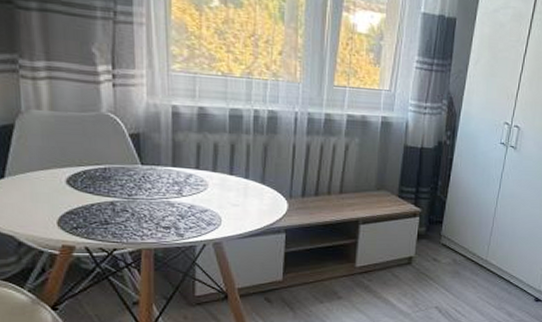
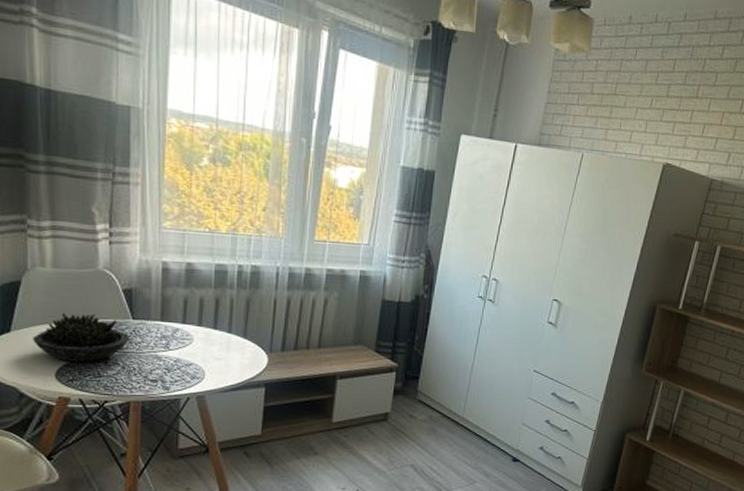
succulent plant: none [30,157,139,209] -> present [33,312,129,362]

